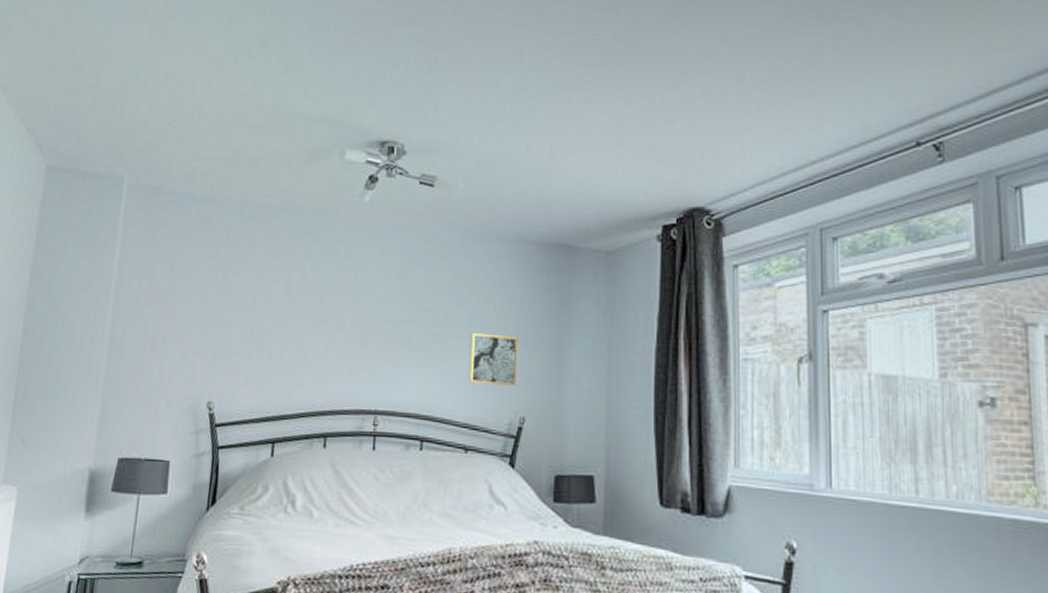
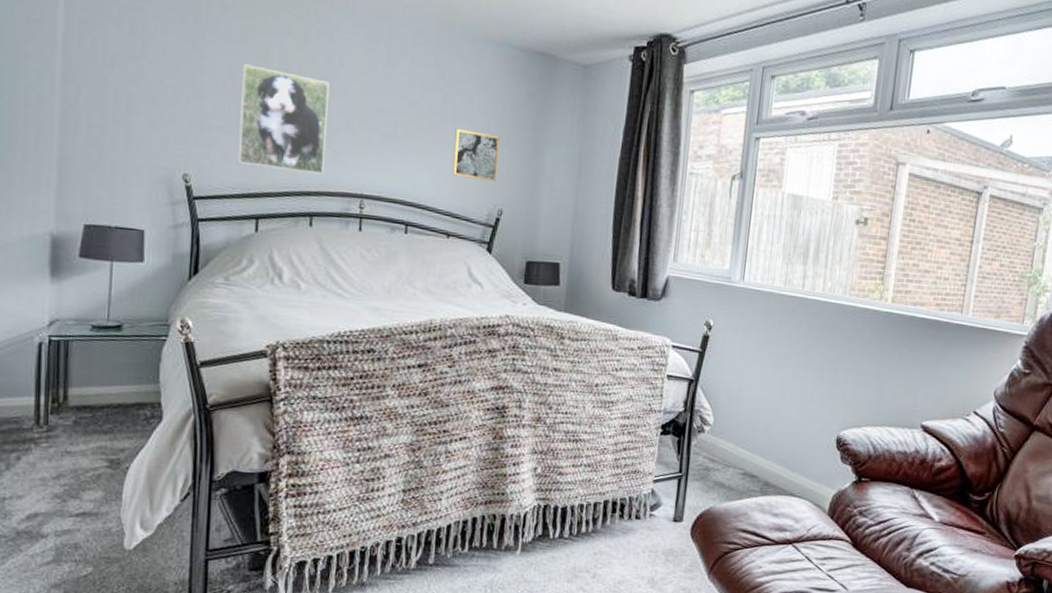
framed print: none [257,289,345,393] -> present [237,64,329,175]

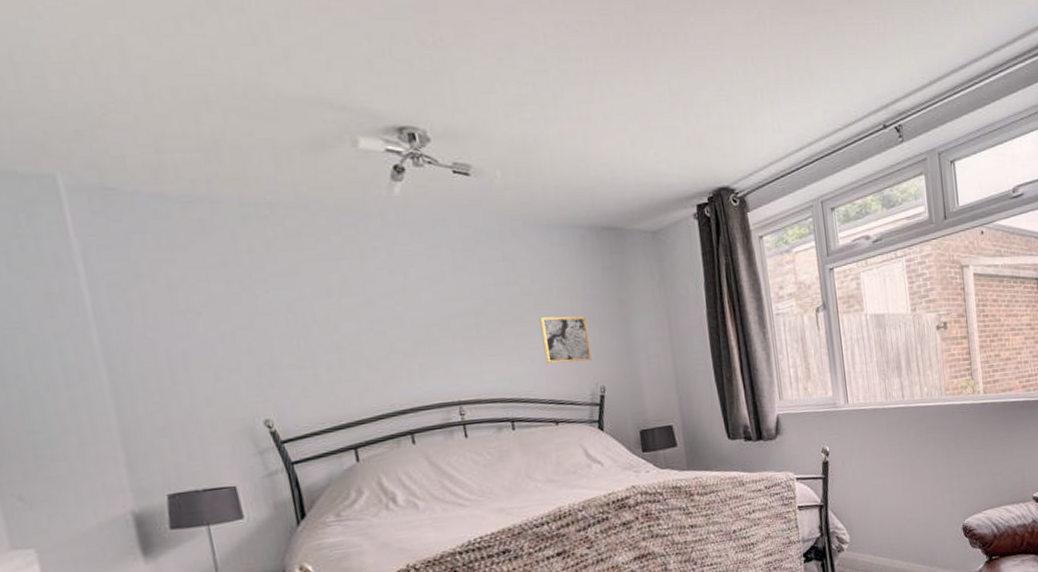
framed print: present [237,64,329,175] -> none [302,295,414,397]

